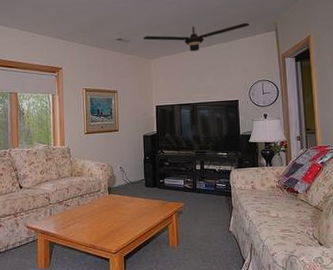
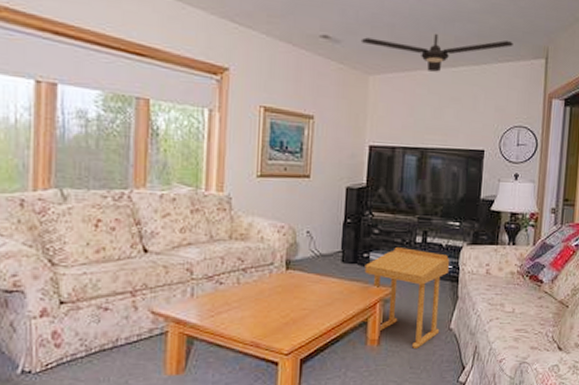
side table: none [162,174,223,247] -> present [364,248,449,348]

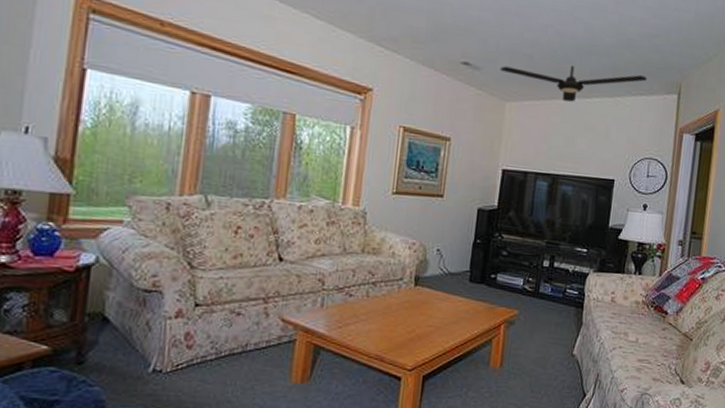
side table: present [364,248,449,348] -> none [491,270,575,372]

